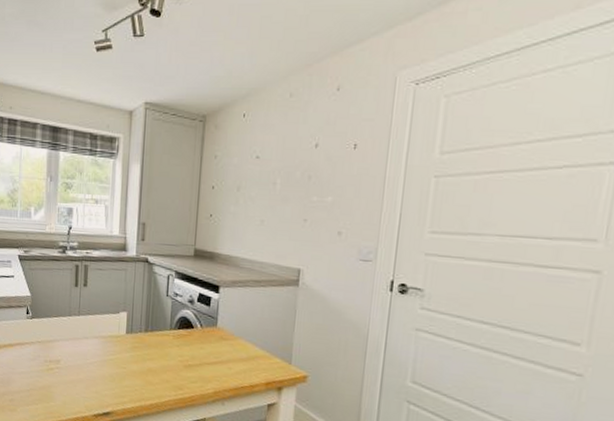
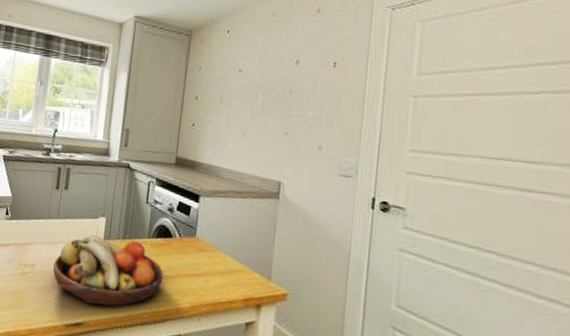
fruit bowl: none [78,329,187,396] -> present [53,235,164,307]

